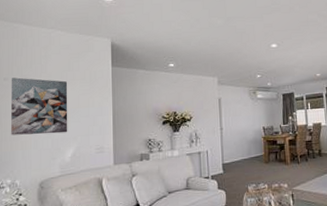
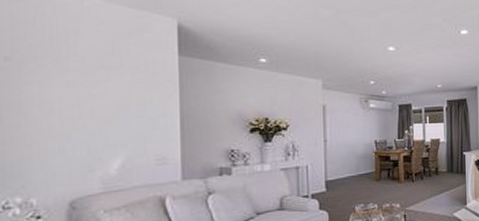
wall art: present [10,77,68,135] -> none [16,58,113,138]

